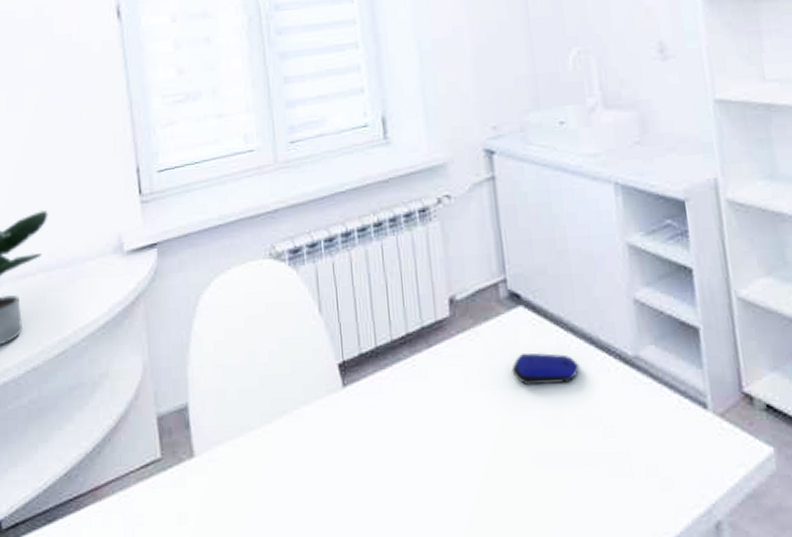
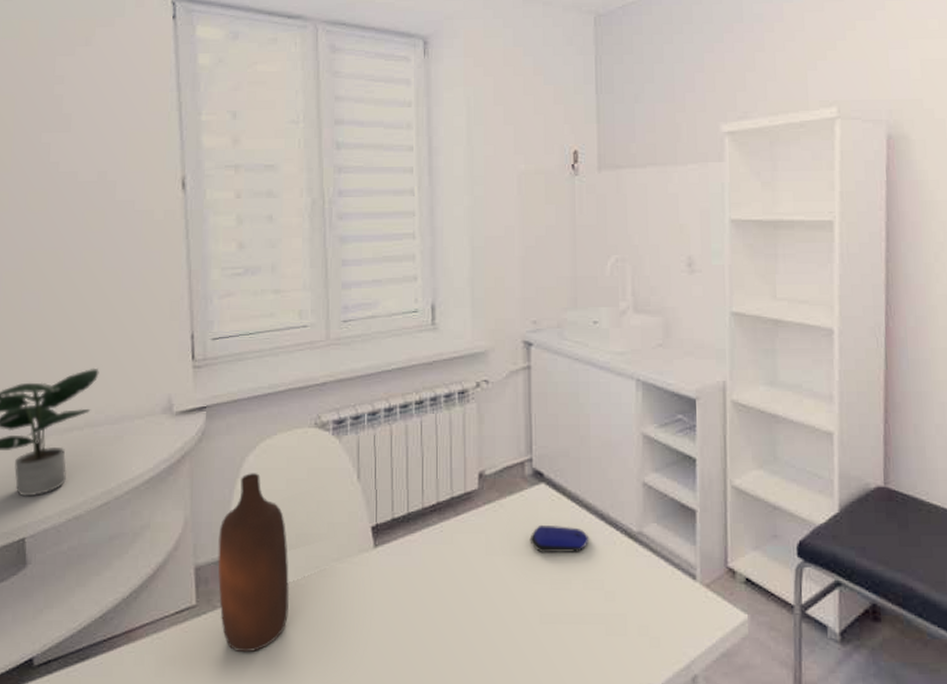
bottle: none [179,311,258,509] -> present [218,473,290,653]

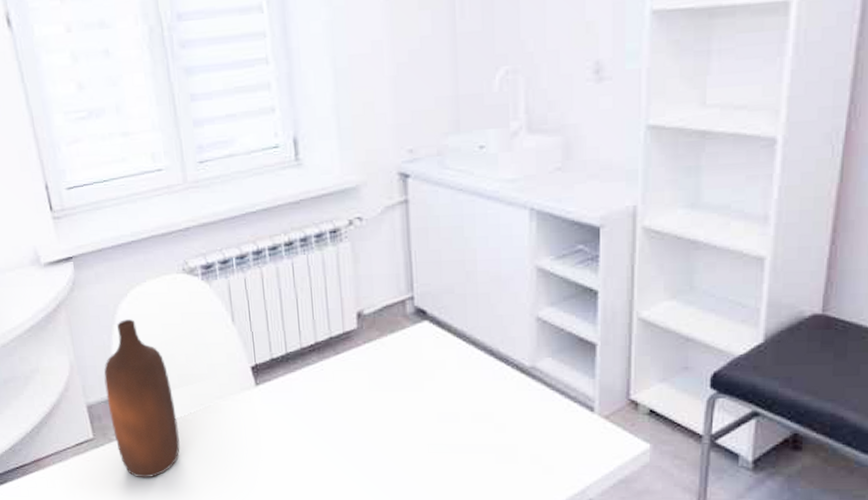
computer mouse: present [529,524,590,554] -> none [414,361,478,389]

